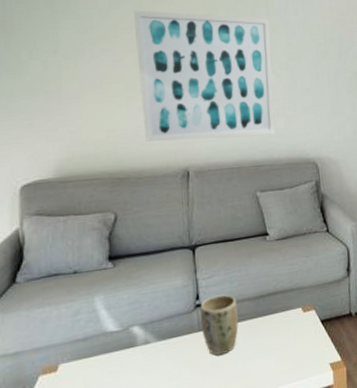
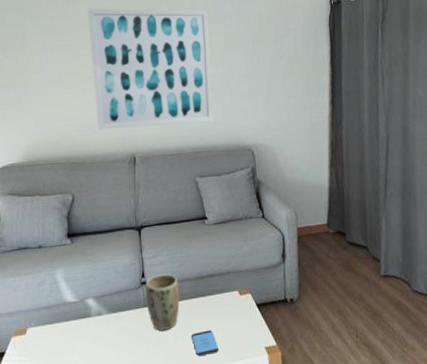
smartphone: none [252,350,282,379] -> present [192,330,219,356]

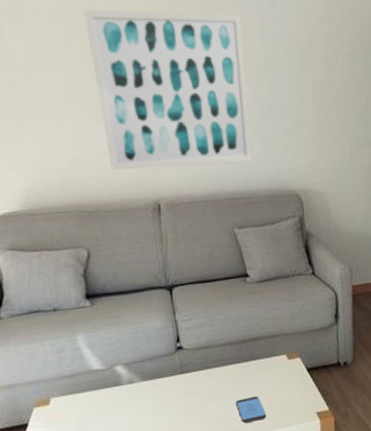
plant pot: present [146,274,180,331] -> none [181,337,222,398]

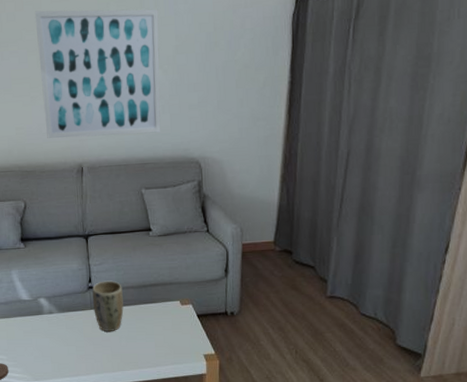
plant pot: none [181,337,222,398] -> present [92,280,124,331]
smartphone: present [236,396,267,423] -> none [134,334,160,357]

